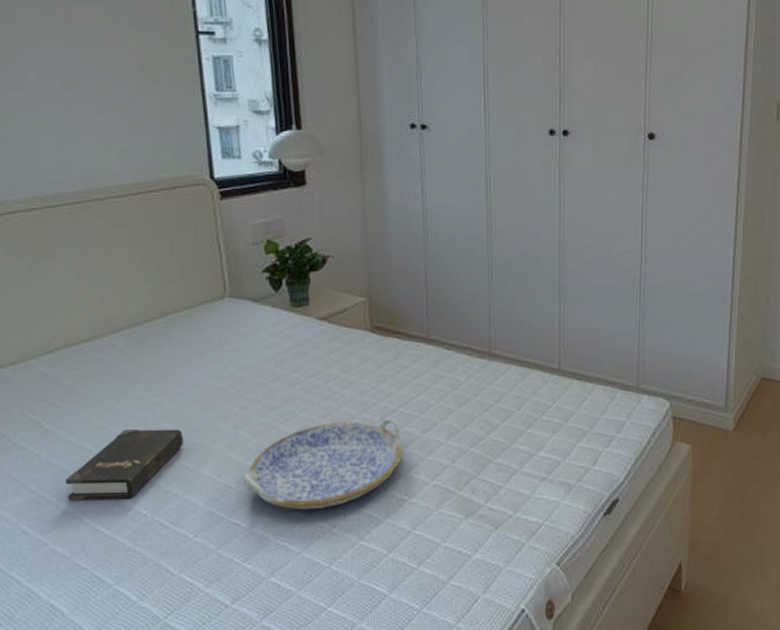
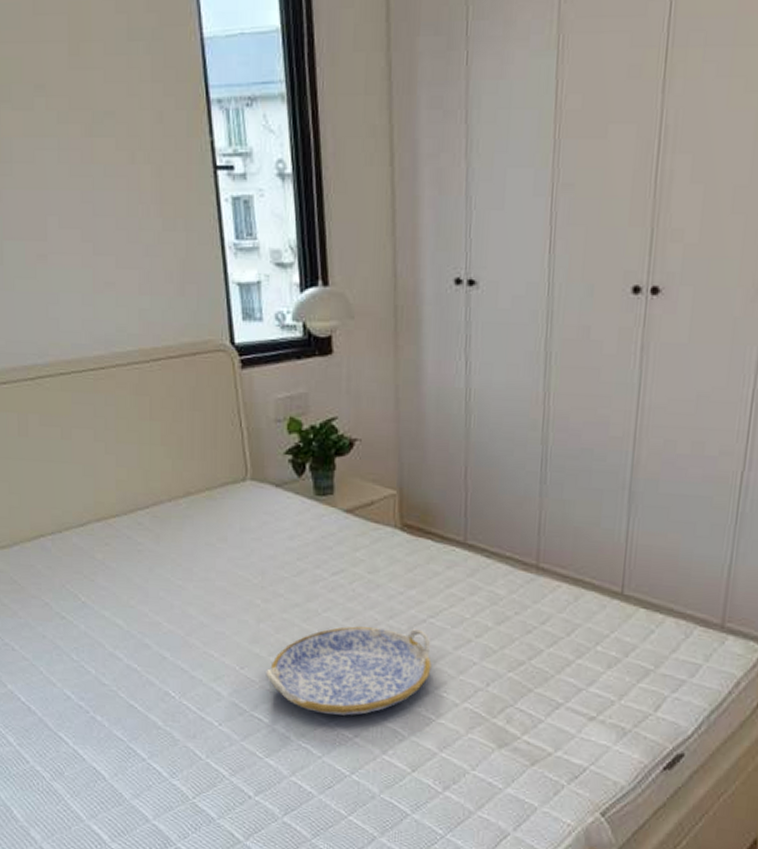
hardback book: present [65,429,184,501] -> none [101,610,208,679]

